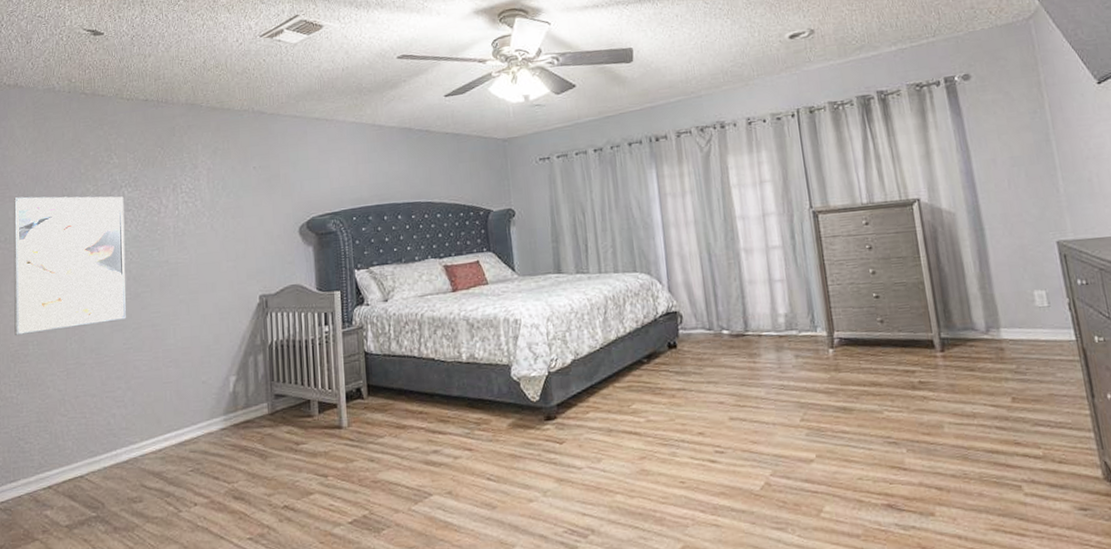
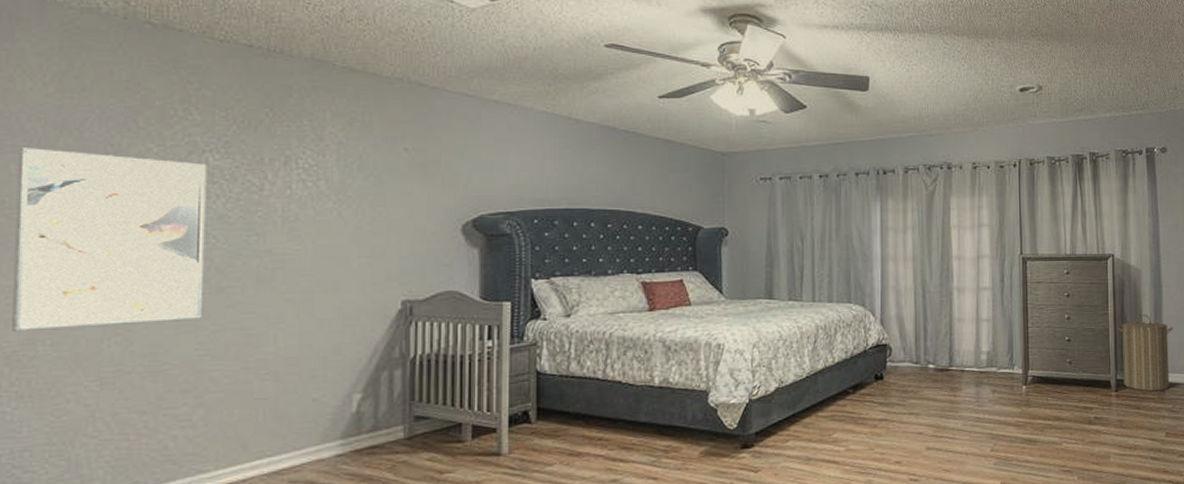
laundry hamper: none [933,262,1010,351] -> present [1116,314,1173,392]

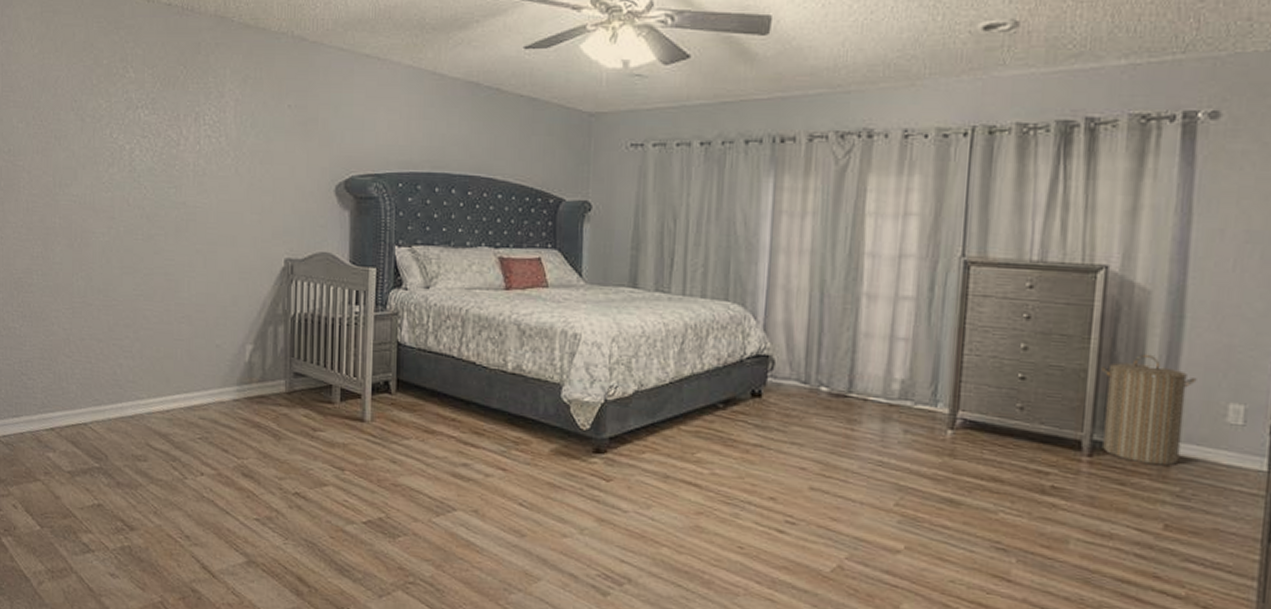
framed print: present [12,148,207,333] -> none [18,103,139,263]

